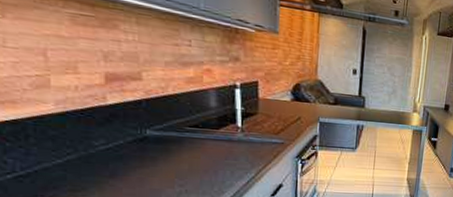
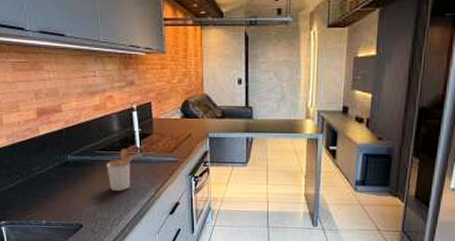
utensil holder: none [198,126,241,172] -> present [106,148,140,191]

